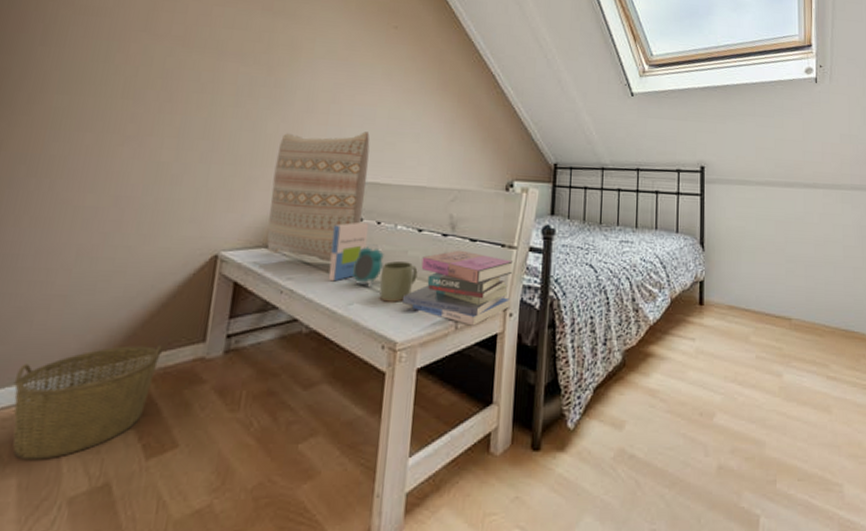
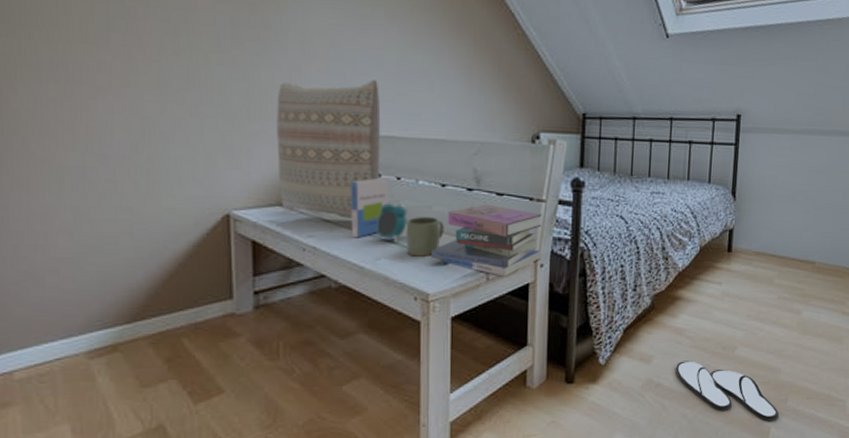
basket: present [13,345,163,460] -> none [40,302,189,409]
slippers: none [650,428,769,508] -> present [676,361,780,421]

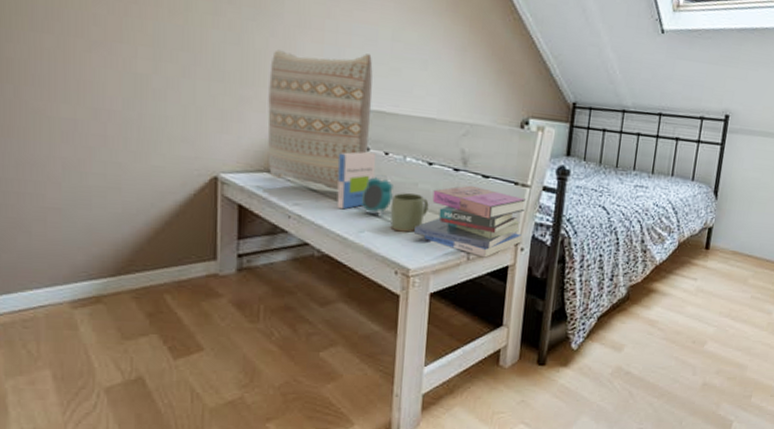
slippers: present [676,361,780,421] -> none [645,351,743,415]

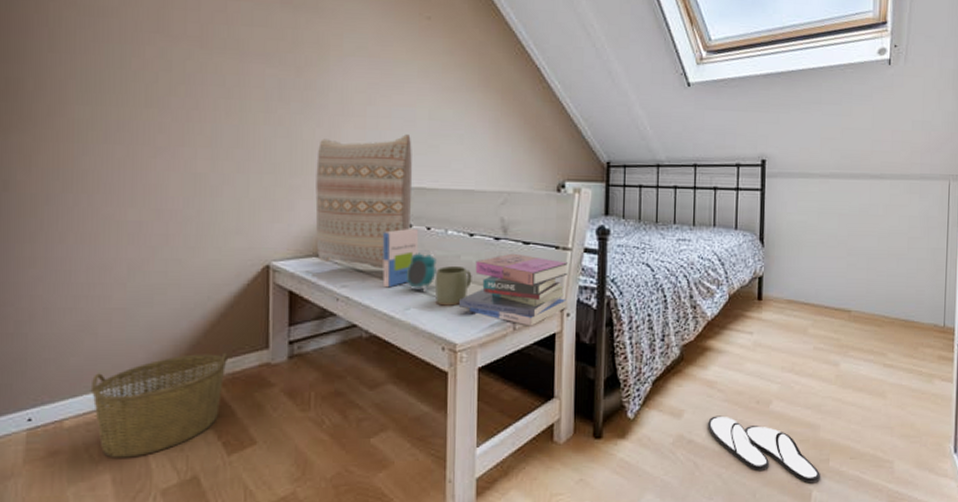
basket: none [25,260,173,356] -> present [90,352,228,458]
slippers: none [645,351,743,415] -> present [708,415,821,483]

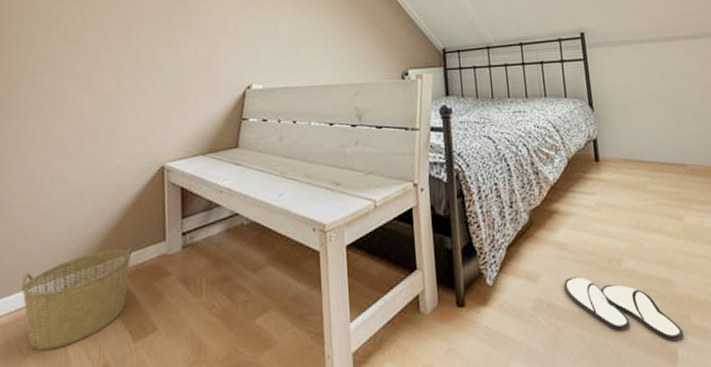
pillow: present [315,134,413,269] -> none [199,43,279,161]
book: present [382,228,419,288] -> none [257,123,287,178]
alarm clock: present [406,248,437,293] -> none [278,140,304,180]
mug: present [434,266,472,306] -> none [302,153,335,190]
books: present [459,253,568,326] -> none [325,137,421,203]

